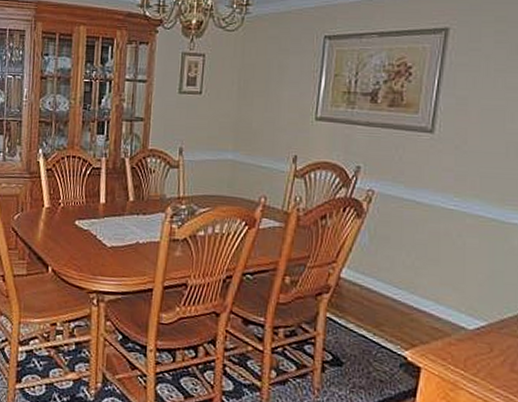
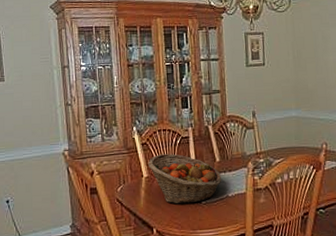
fruit basket: none [51,184,134,245] -> present [148,153,222,204]

